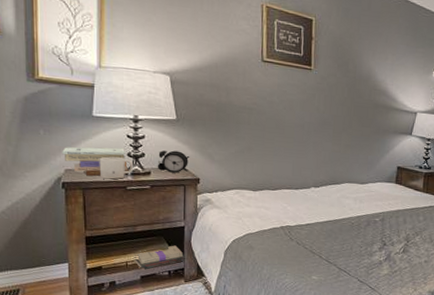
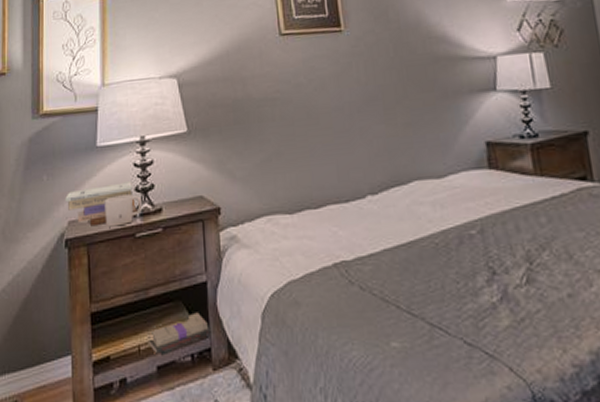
alarm clock: present [157,150,190,173] -> none [169,173,206,205]

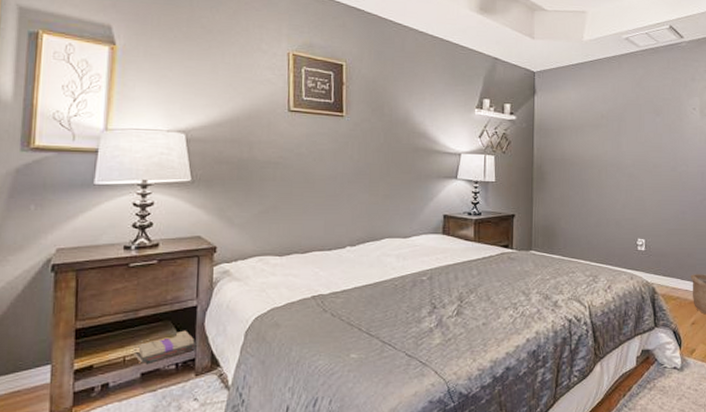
books: present [65,182,137,227] -> none [55,218,133,255]
mug: present [104,194,143,227] -> none [97,230,140,256]

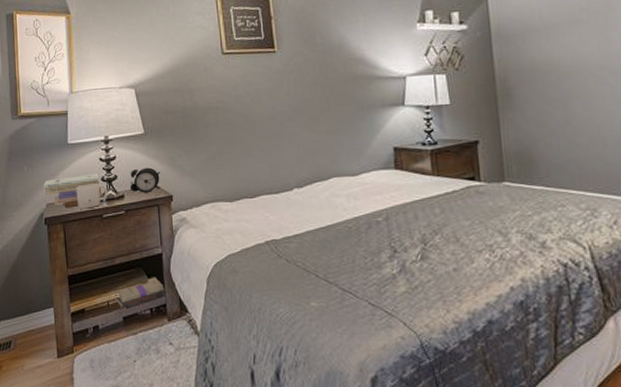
books: none [55,218,133,255] -> present [43,173,104,208]
mug: none [97,230,140,256] -> present [76,183,108,209]
alarm clock: none [166,216,206,243] -> present [130,167,161,193]

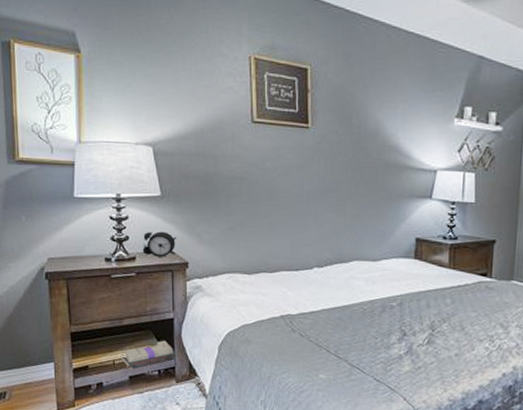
books: present [43,173,104,208] -> none [44,231,113,265]
mug: present [76,183,108,209] -> none [82,242,118,268]

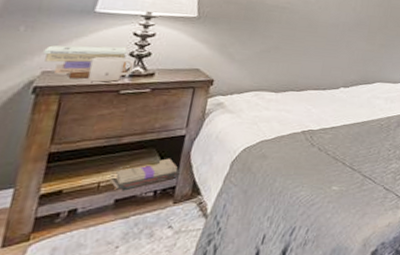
books: none [44,231,113,265] -> present [43,45,128,79]
mug: none [82,242,118,268] -> present [87,56,136,83]
alarm clock: present [142,231,177,257] -> none [163,49,206,74]

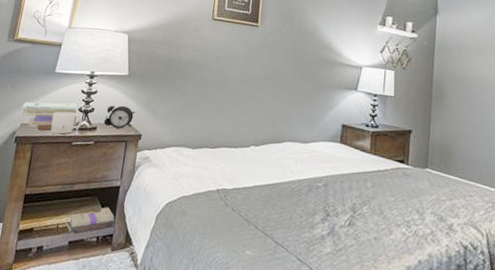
alarm clock: none [163,49,206,74] -> present [103,105,135,129]

